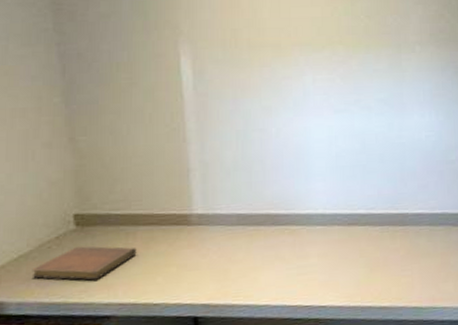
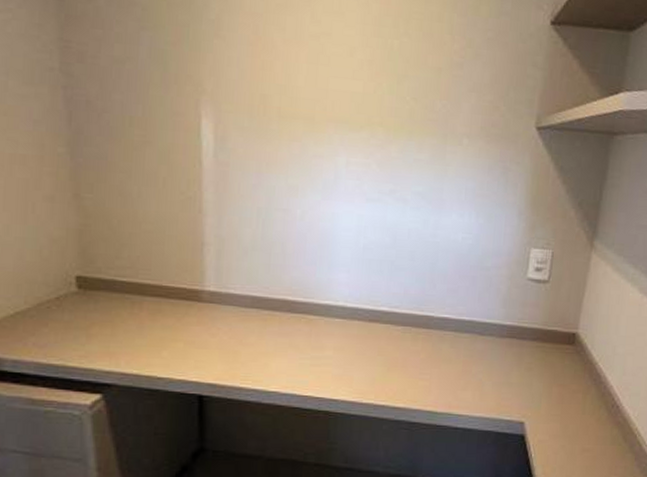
notebook: present [32,246,137,280] -> none [29,310,142,347]

